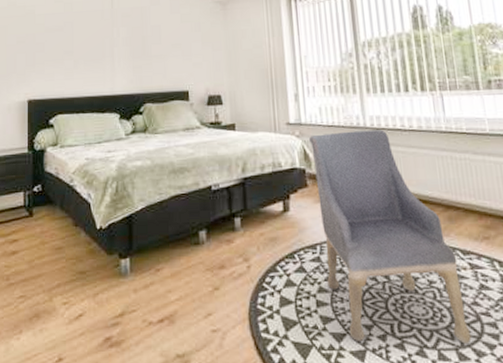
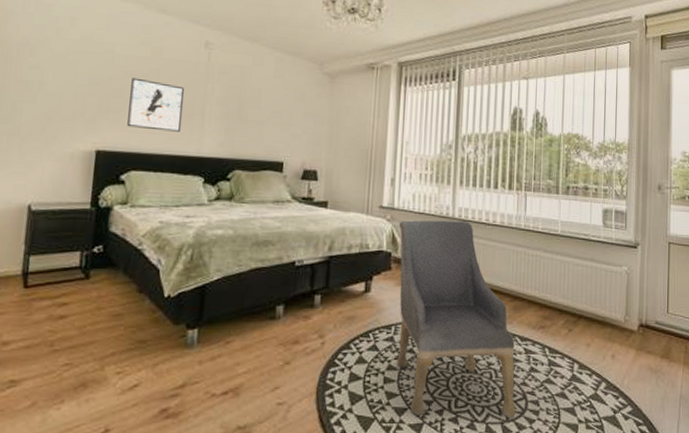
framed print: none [51,32,96,76] -> present [127,77,185,132]

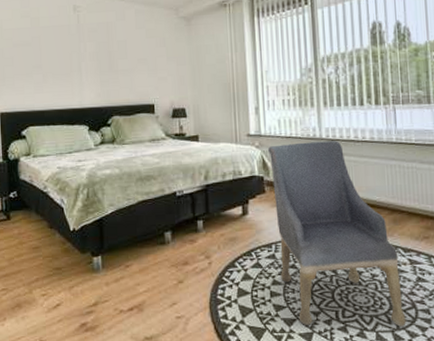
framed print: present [127,77,185,132] -> none [19,47,64,90]

